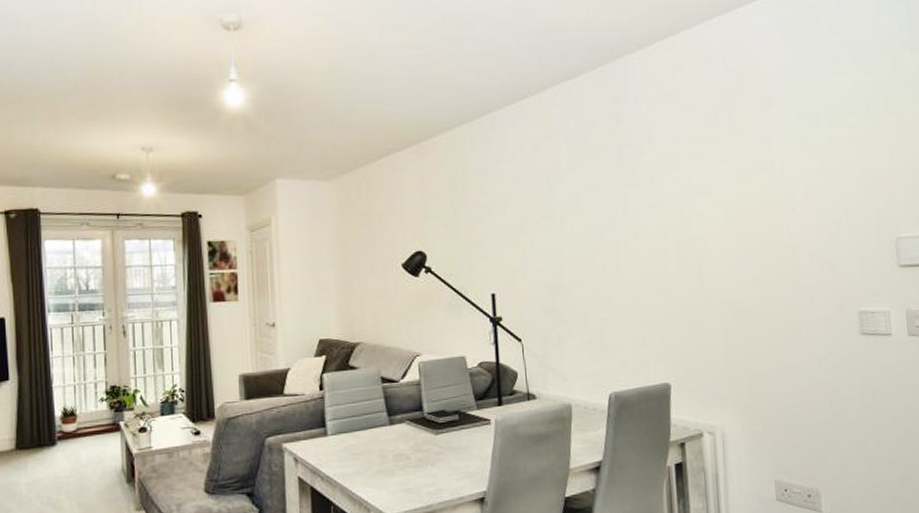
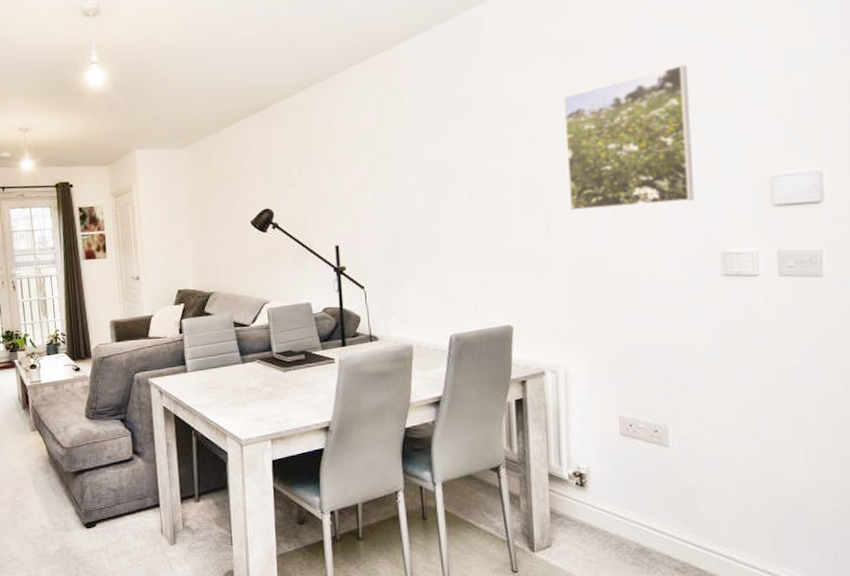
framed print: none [710,126,832,264] -> present [562,64,695,210]

